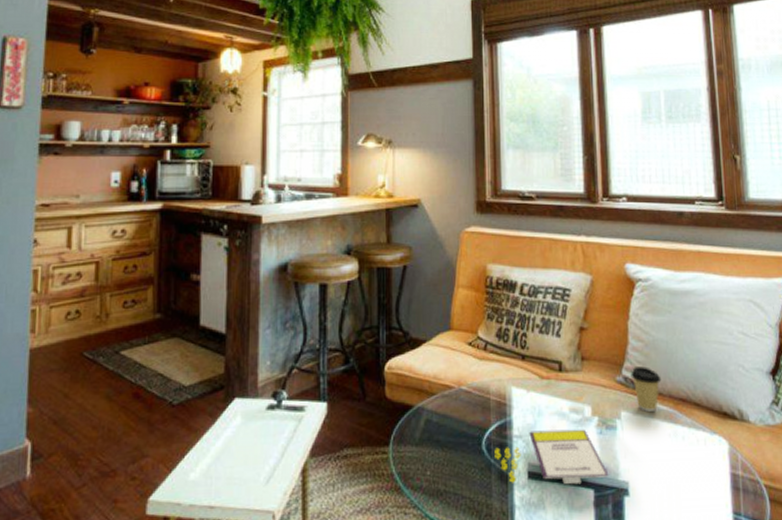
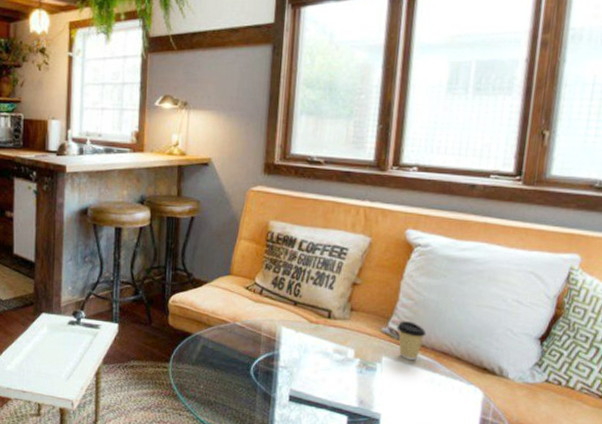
board game: present [494,429,609,485] -> none [261,364,364,411]

